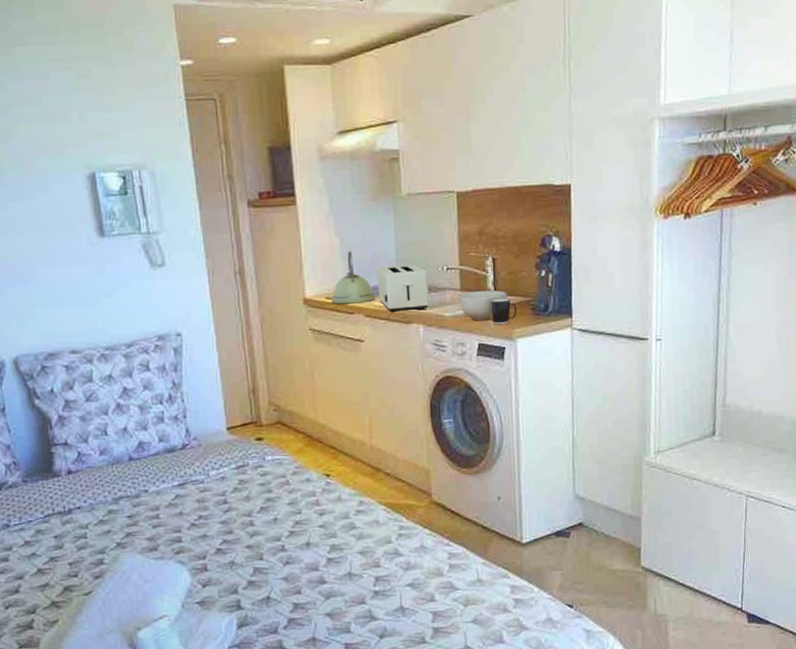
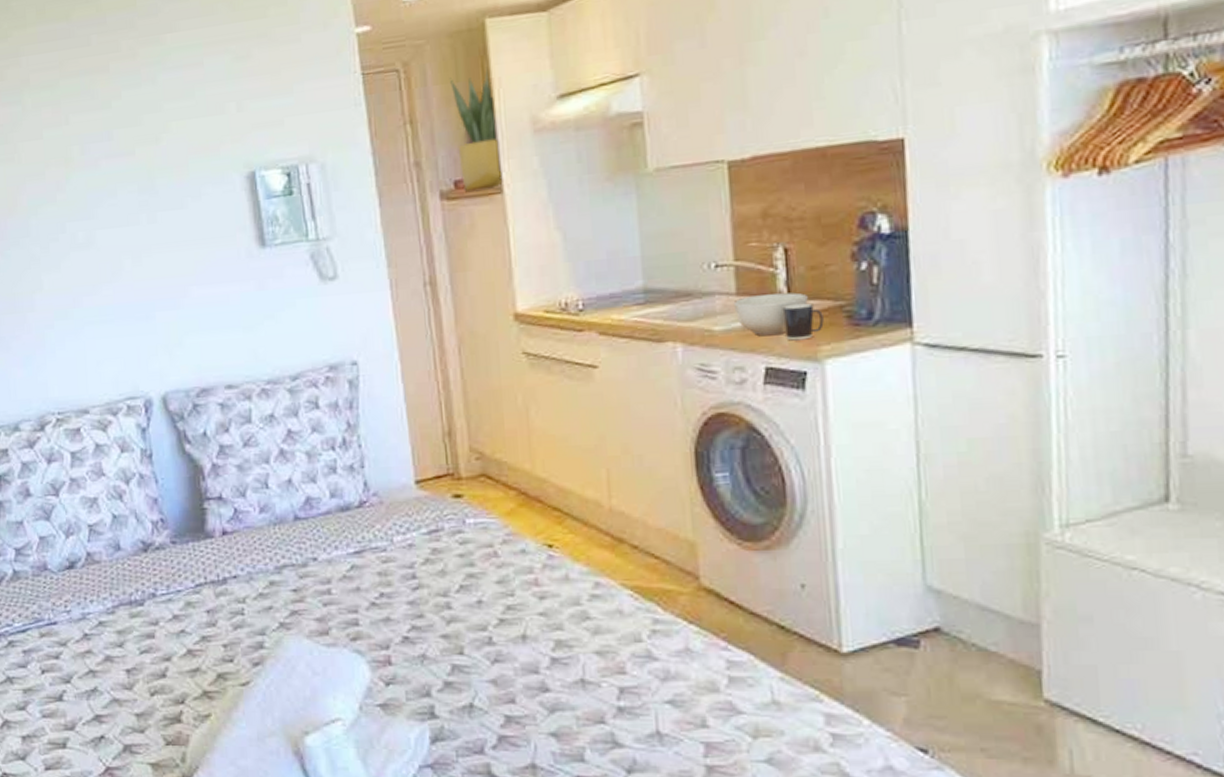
planter: none [256,106,296,203] -> present [450,69,503,193]
kettle: present [331,250,376,305] -> none [551,248,614,320]
toaster: present [377,263,430,312] -> none [614,261,692,327]

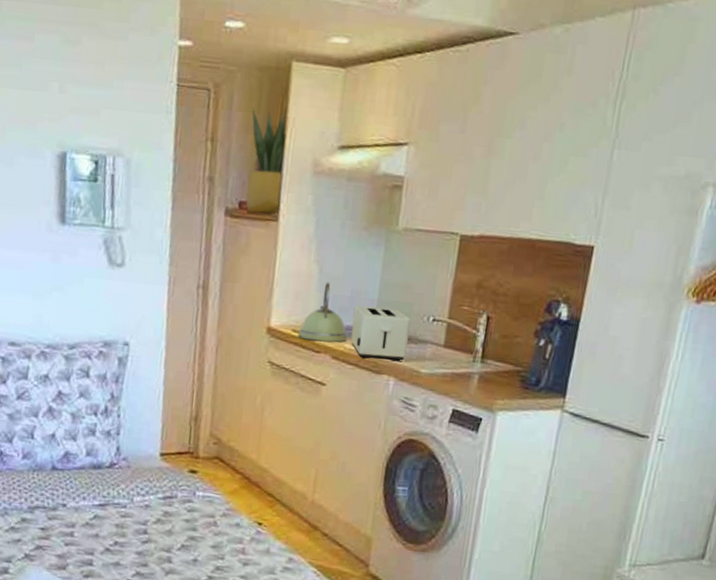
kettle: none [551,248,614,320] -> present [297,281,348,343]
toaster: none [614,261,692,327] -> present [350,305,412,361]
bowl: present [733,292,808,337] -> none [440,349,496,386]
mug: present [782,303,824,341] -> none [473,362,504,393]

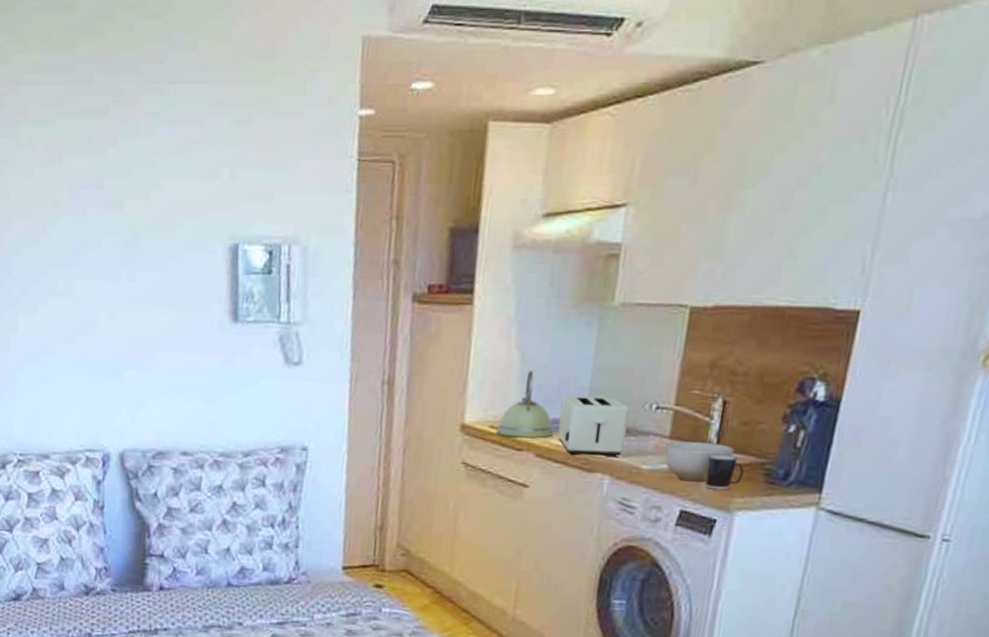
planter: present [246,108,287,217] -> none [436,175,482,300]
bowl: none [440,349,496,386] -> present [664,441,734,483]
mug: none [473,362,504,393] -> present [705,454,744,490]

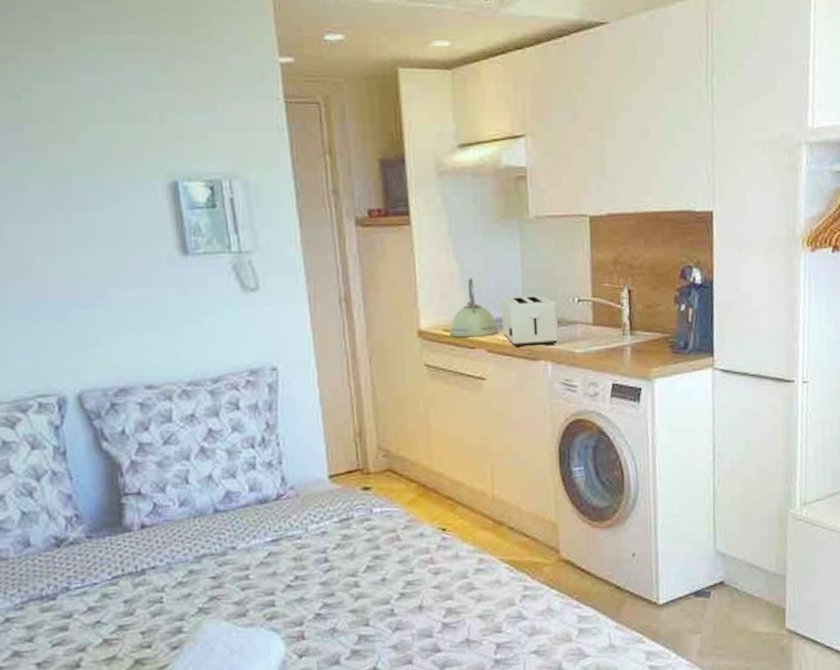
bowl: present [664,441,734,483] -> none [590,324,644,359]
mug: present [705,454,744,490] -> none [625,334,654,363]

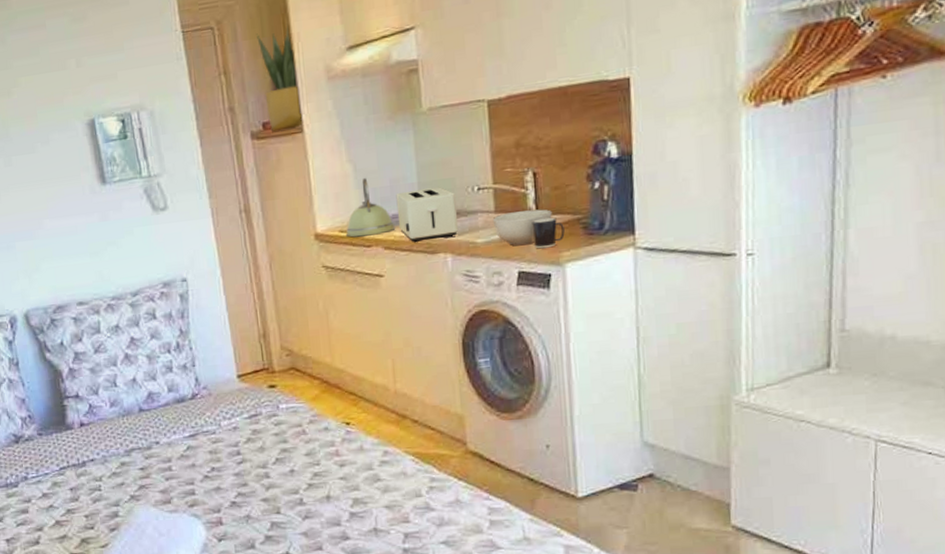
planter: none [366,114,411,222] -> present [257,26,303,133]
bowl: none [590,324,644,359] -> present [492,209,552,246]
mug: none [625,334,654,363] -> present [531,217,565,249]

